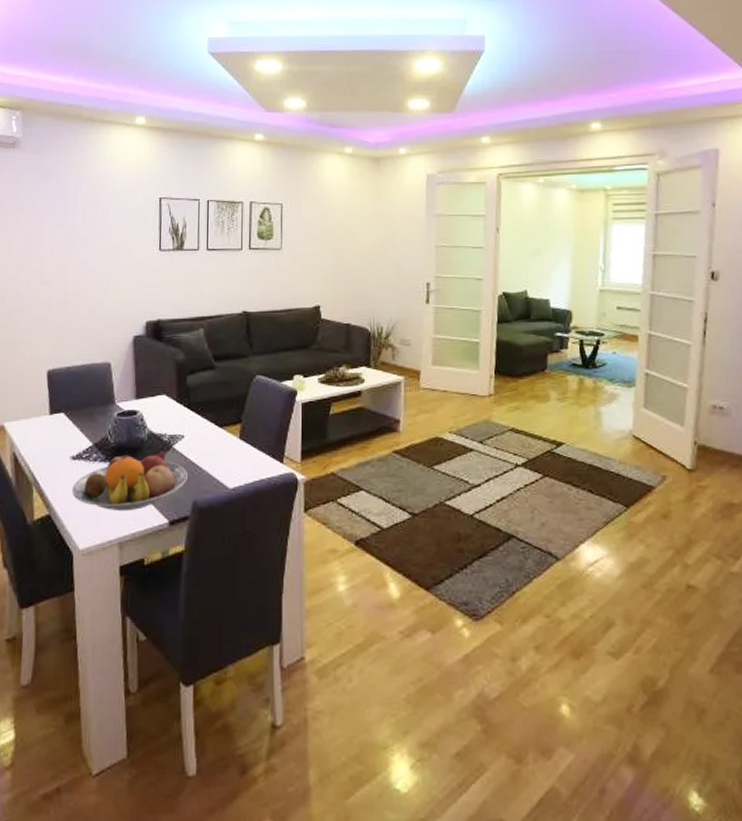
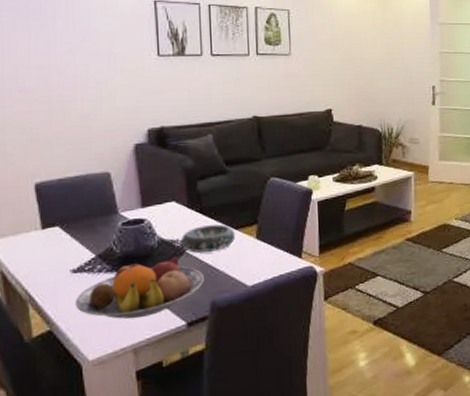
decorative bowl: none [169,421,220,449] -> present [181,224,236,253]

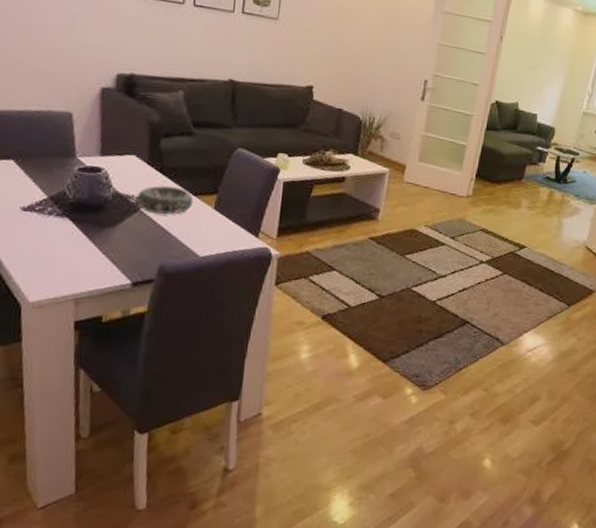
fruit bowl: present [75,257,204,319] -> none [21,208,155,269]

